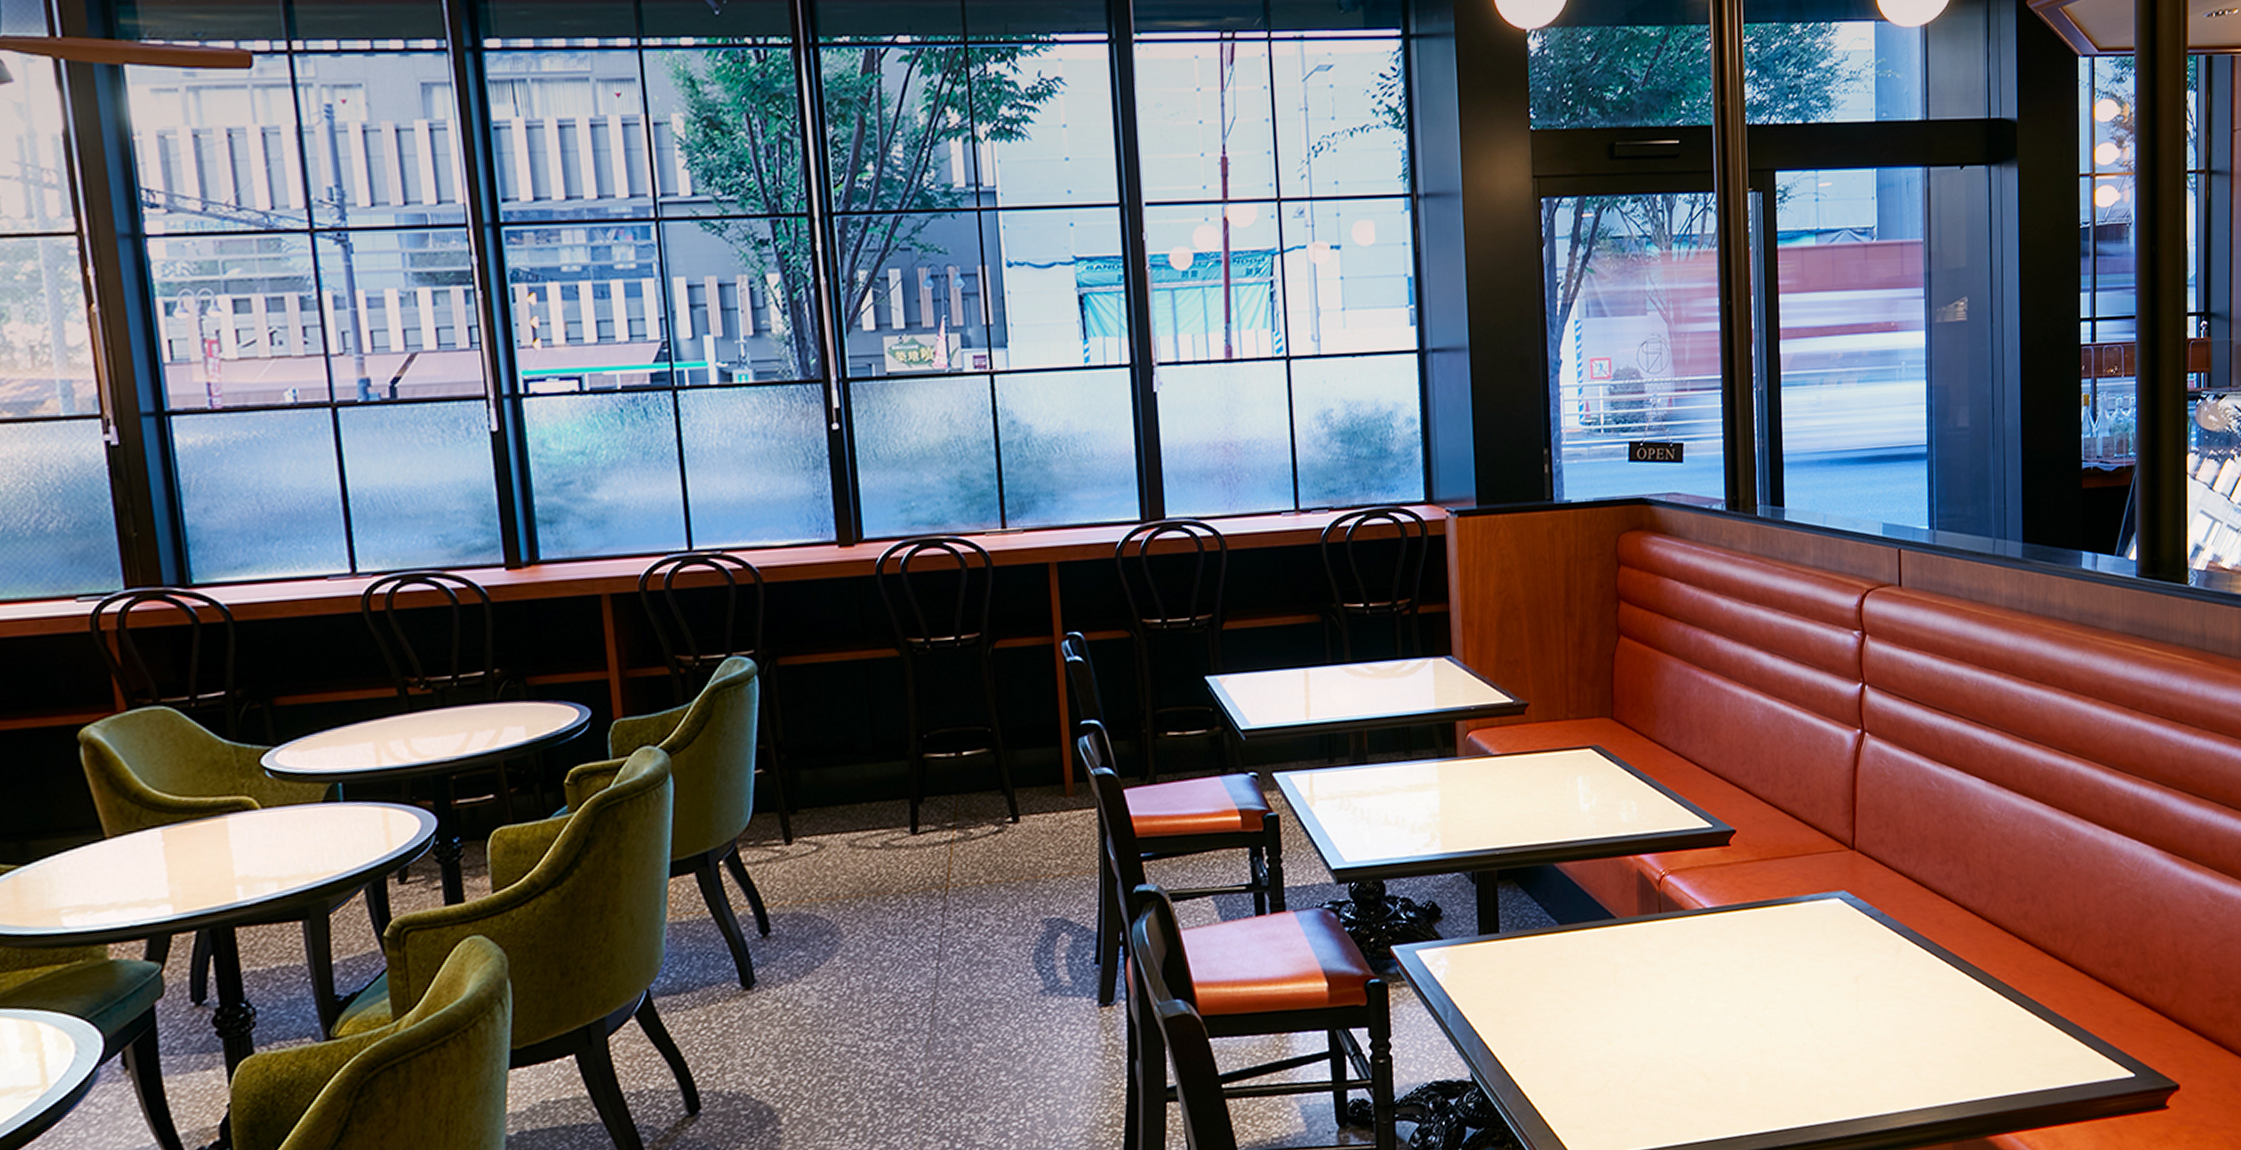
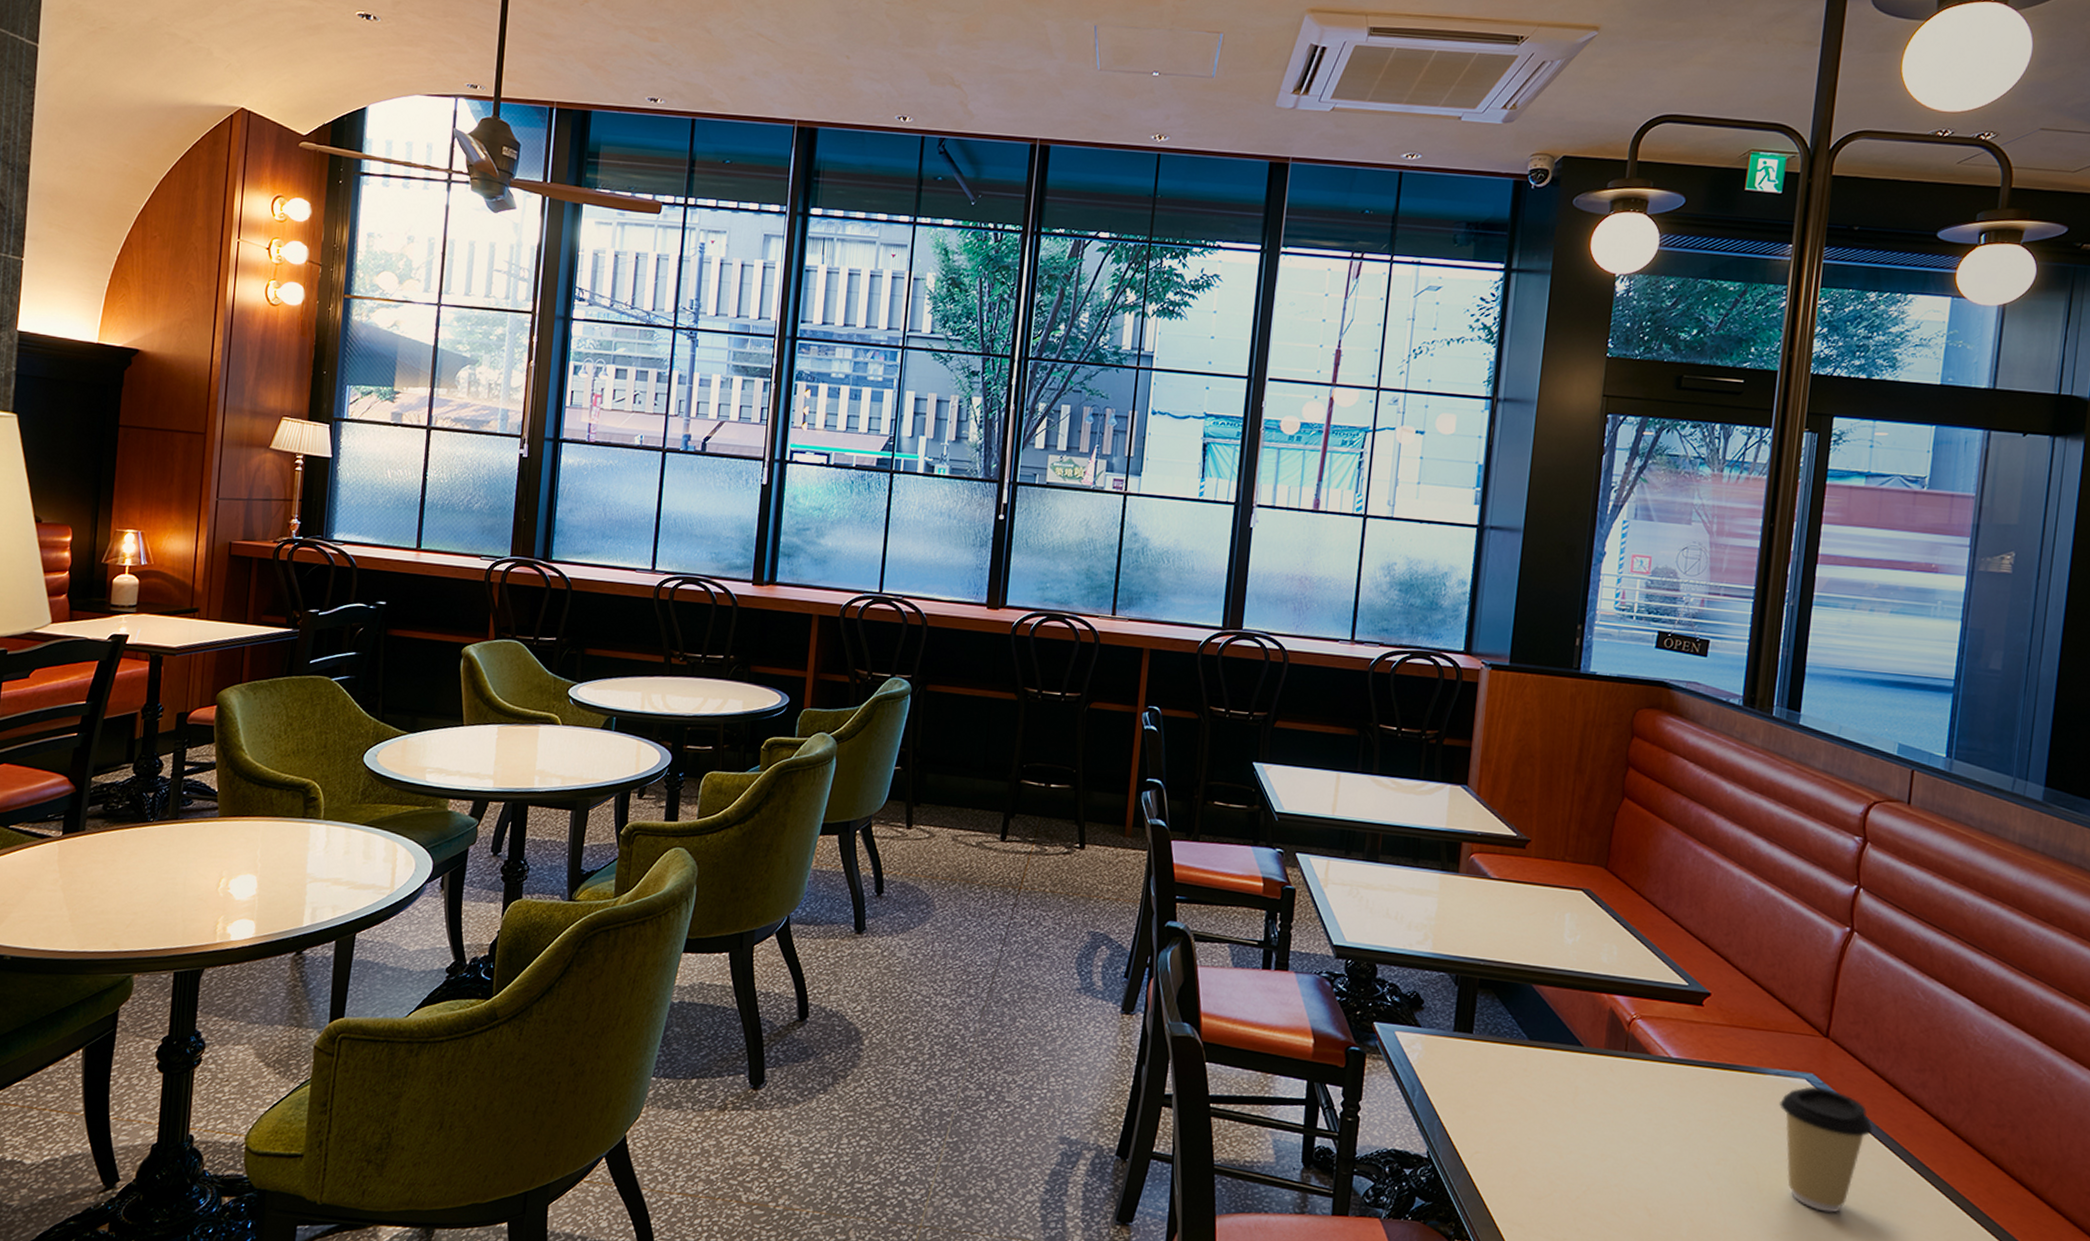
coffee cup: none [1816,902,1908,1030] -> present [1778,1086,1873,1213]

